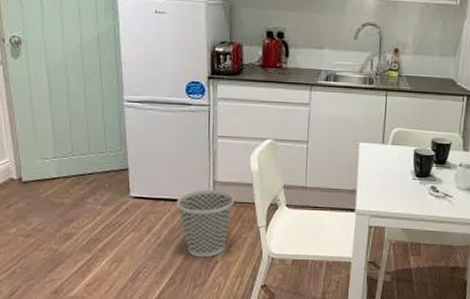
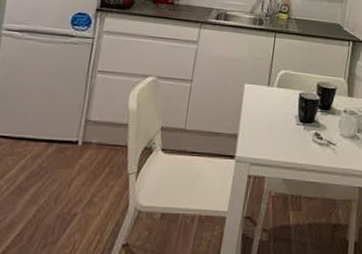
wastebasket: present [176,190,235,258] -> none [39,129,107,210]

